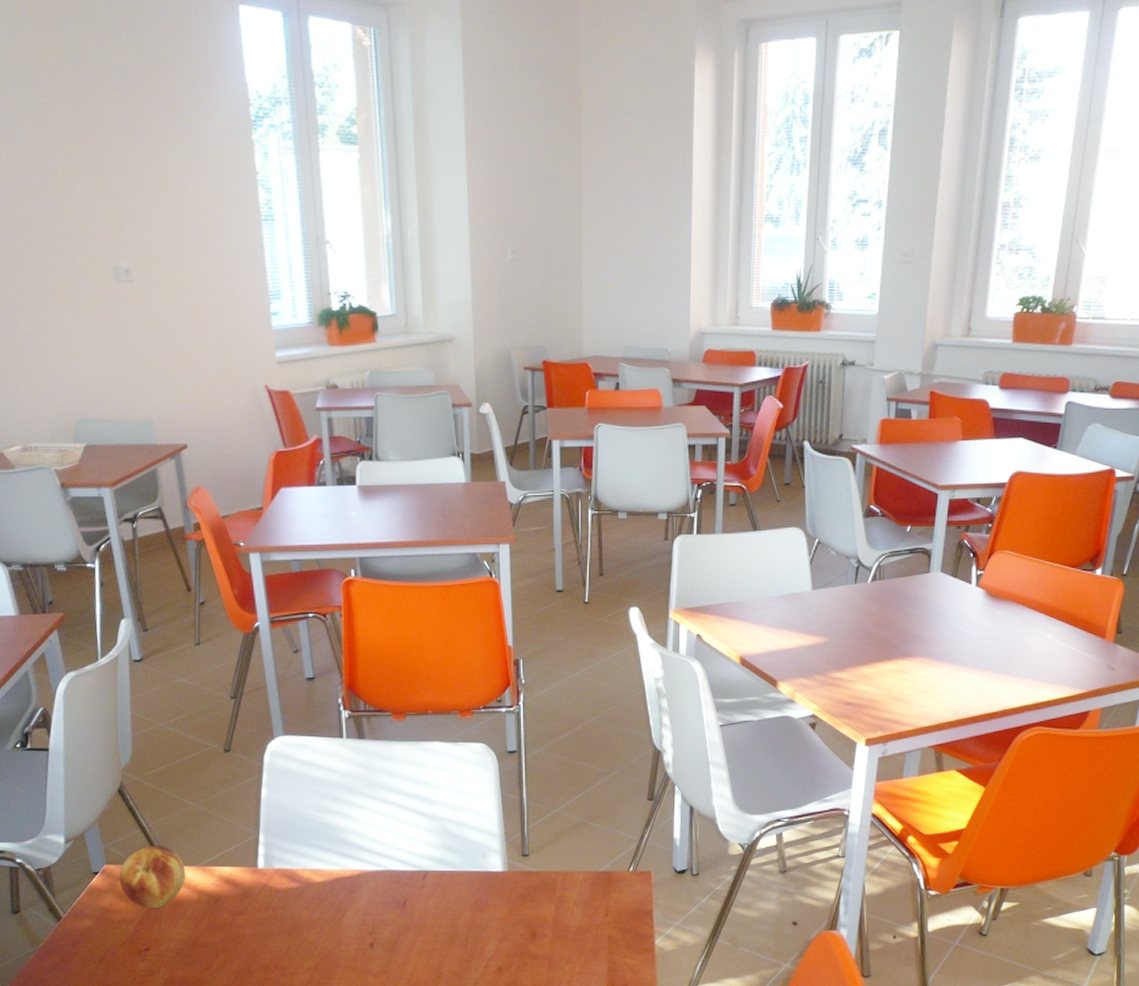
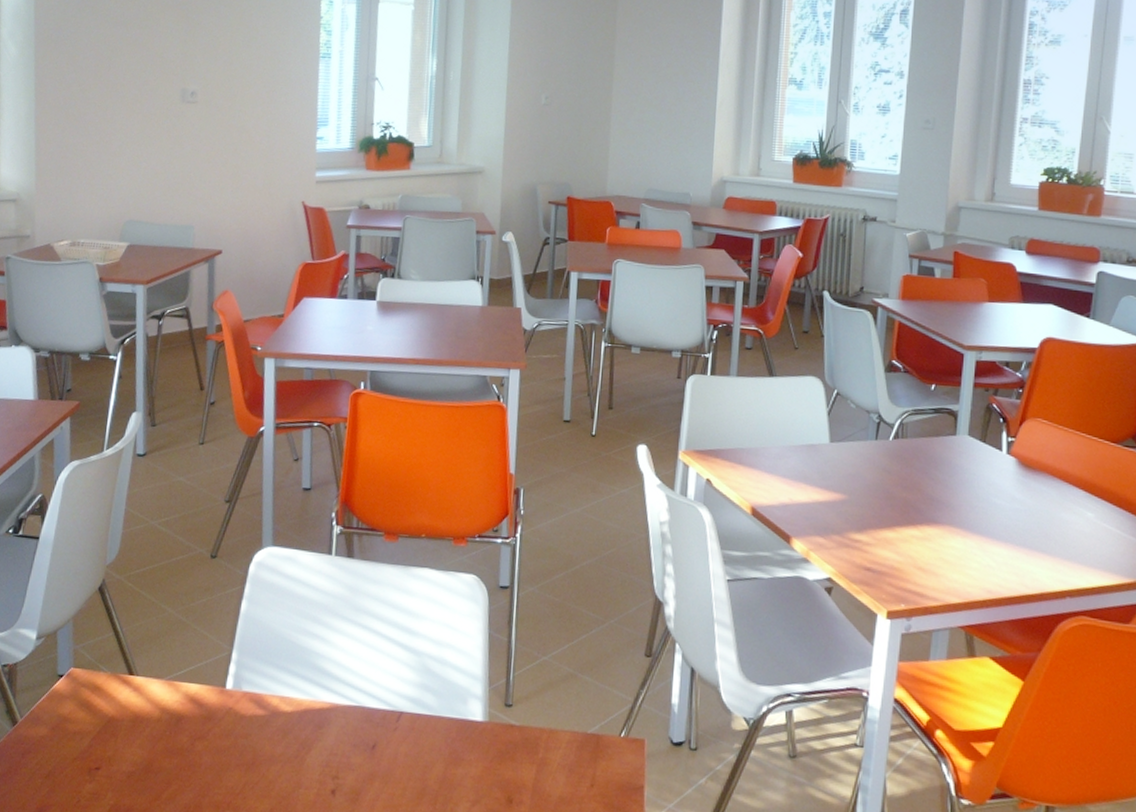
fruit: present [119,844,186,908] -> none [83,651,152,723]

